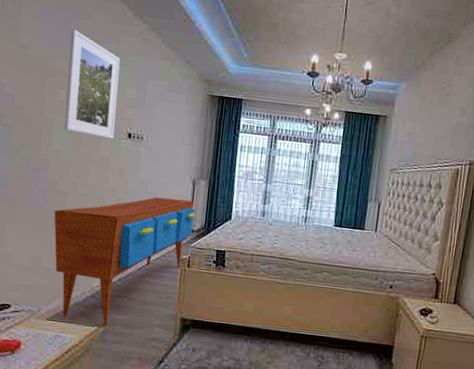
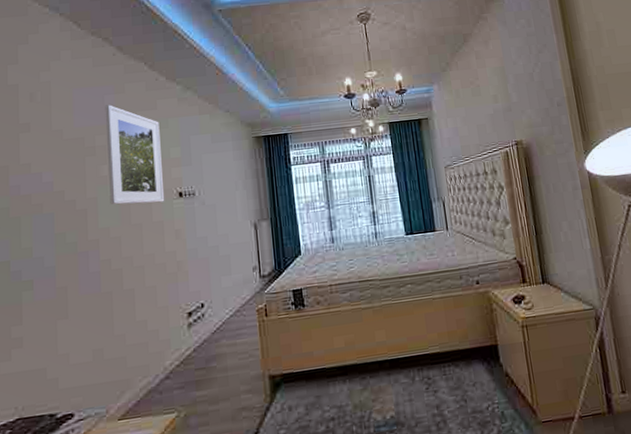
sideboard: present [54,197,196,325] -> none [111,245,264,412]

